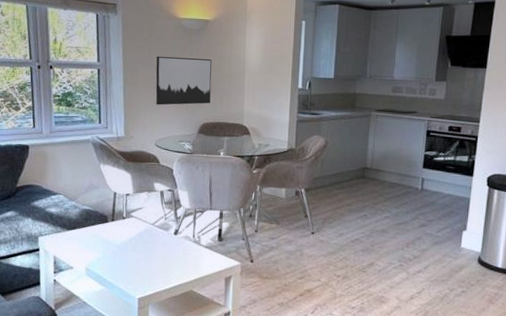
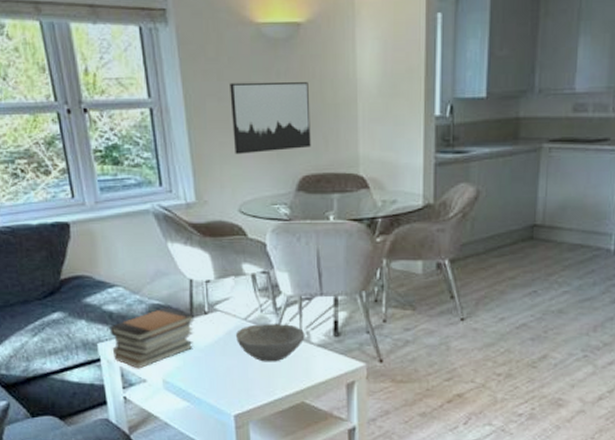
book stack: none [49,212,115,259] -> present [109,307,195,369]
bowl: none [144,228,197,258] -> present [235,324,305,362]

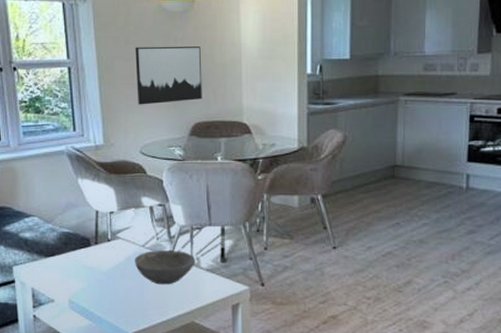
book stack: present [109,307,195,369] -> none [24,235,99,290]

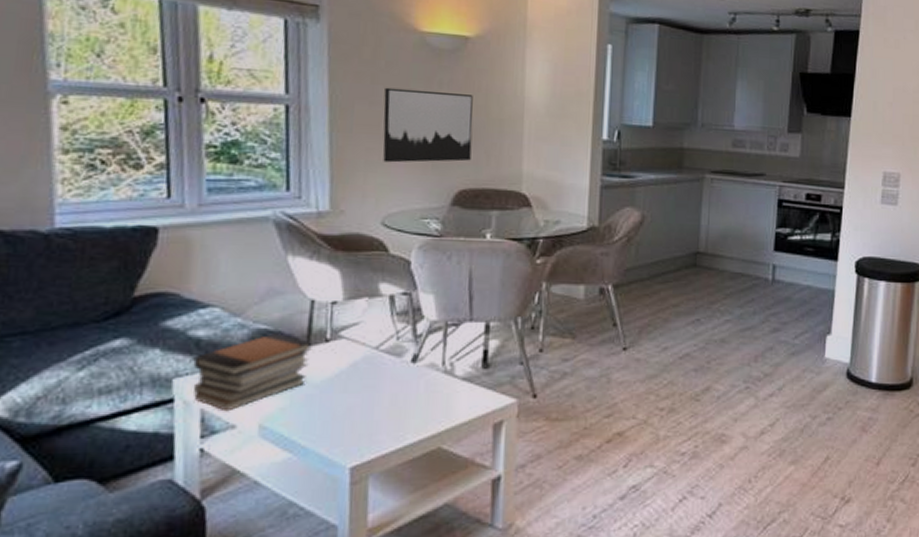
book stack: none [24,235,99,290] -> present [193,333,312,412]
bowl: present [134,250,196,285] -> none [362,354,449,400]

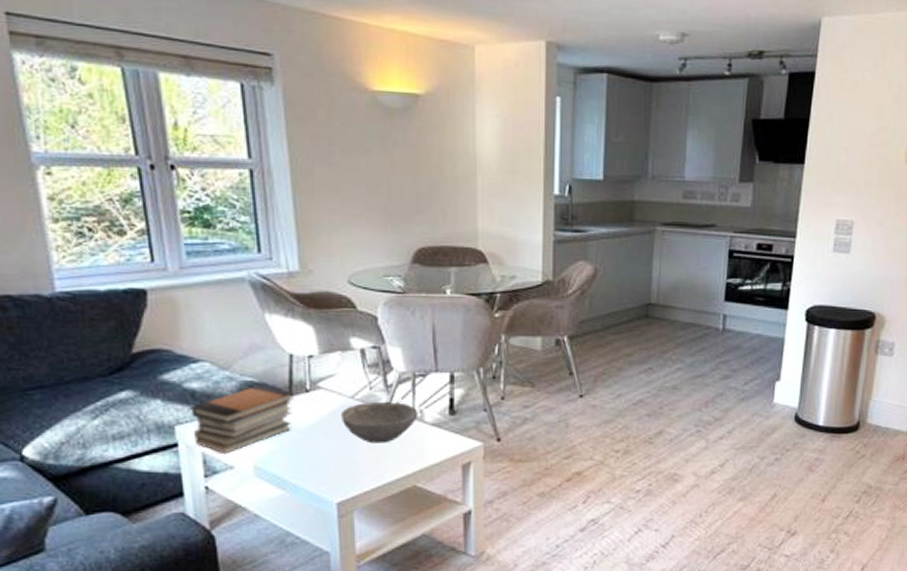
bowl: none [362,354,449,400] -> present [340,402,418,444]
wall art: present [383,87,473,163] -> none [341,148,428,223]

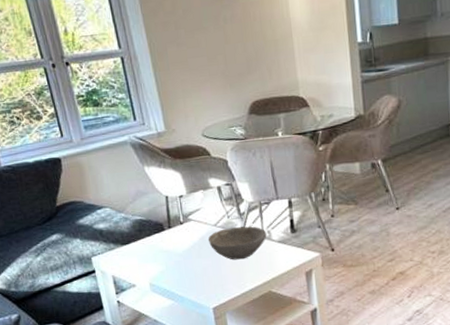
book stack: present [191,385,294,455] -> none [100,221,173,276]

